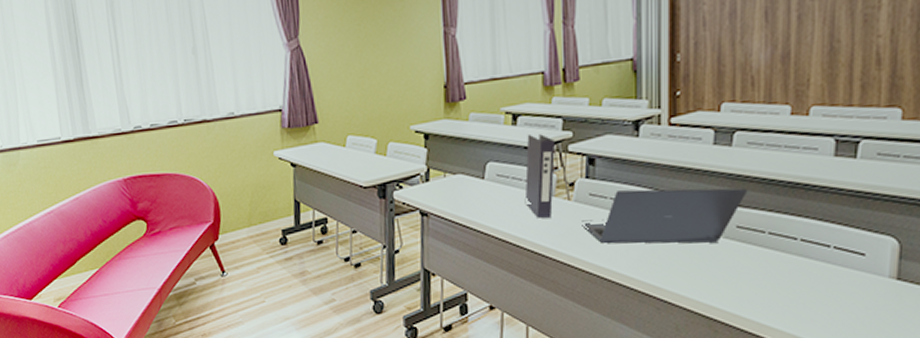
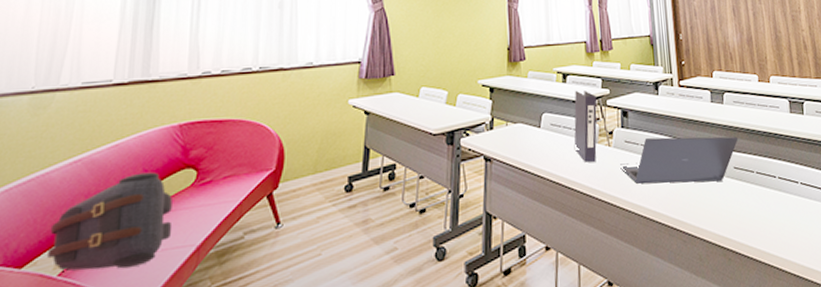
backpack: none [43,223,136,304] -> present [47,172,173,271]

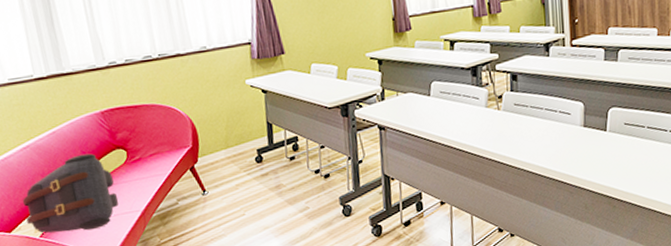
binder: present [574,90,597,162] -> none [463,57,486,126]
laptop: present [620,136,739,184] -> none [510,93,631,143]

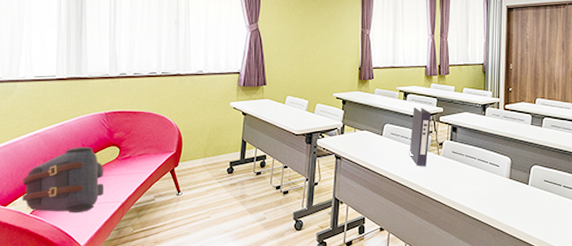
binder: none [463,57,486,126] -> present [409,107,432,166]

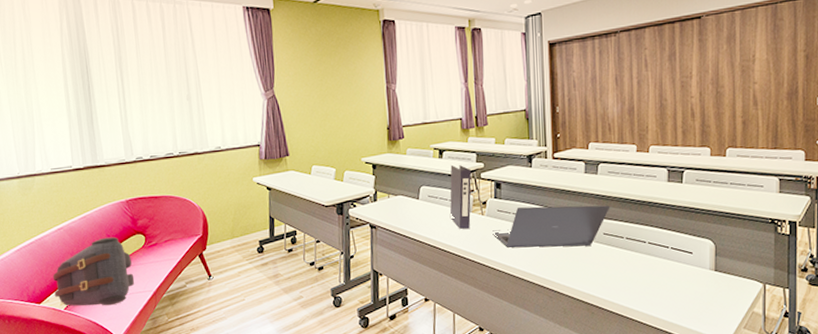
laptop: none [446,151,551,190] -> present [492,205,610,248]

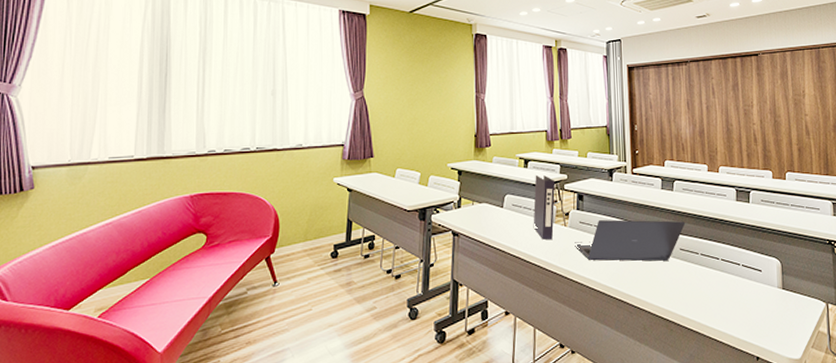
backpack: present [52,237,135,306] -> none [89,235,188,314]

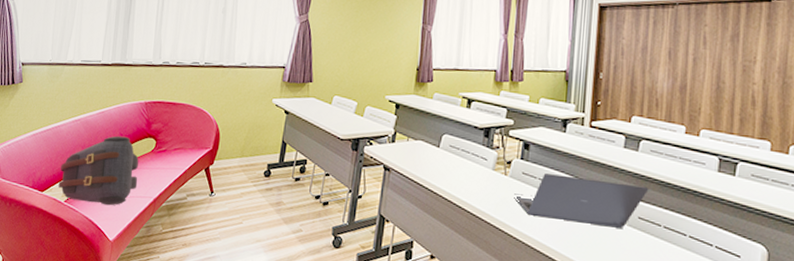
backpack: none [89,235,188,314] -> present [58,136,139,206]
binder: present [533,175,556,240] -> none [470,116,500,187]

